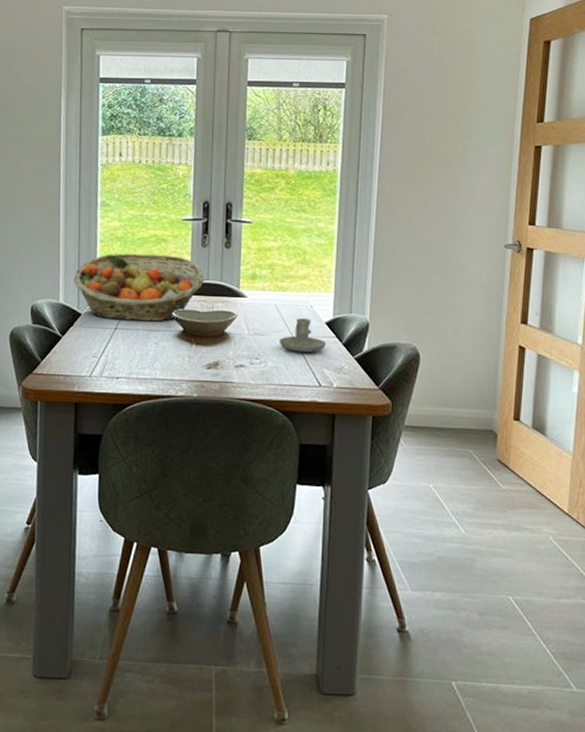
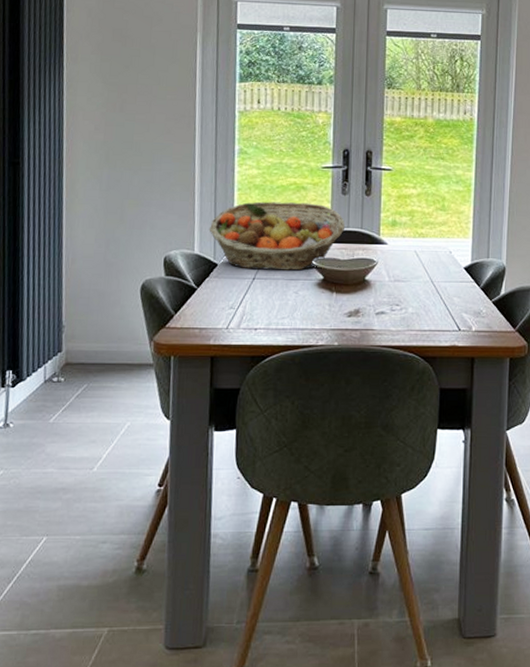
candle holder: present [279,318,327,352] -> none [419,264,465,297]

